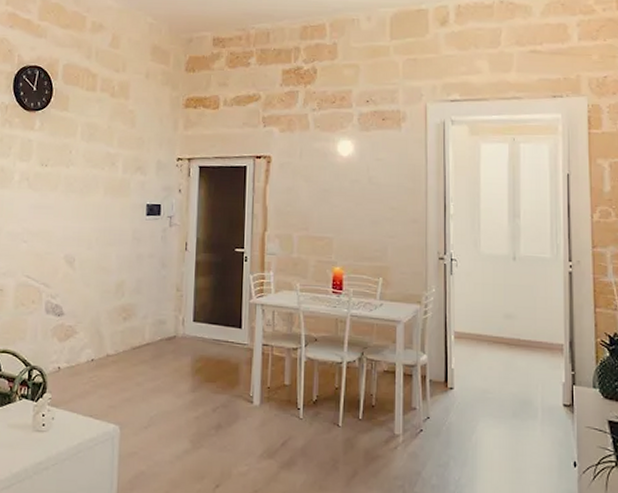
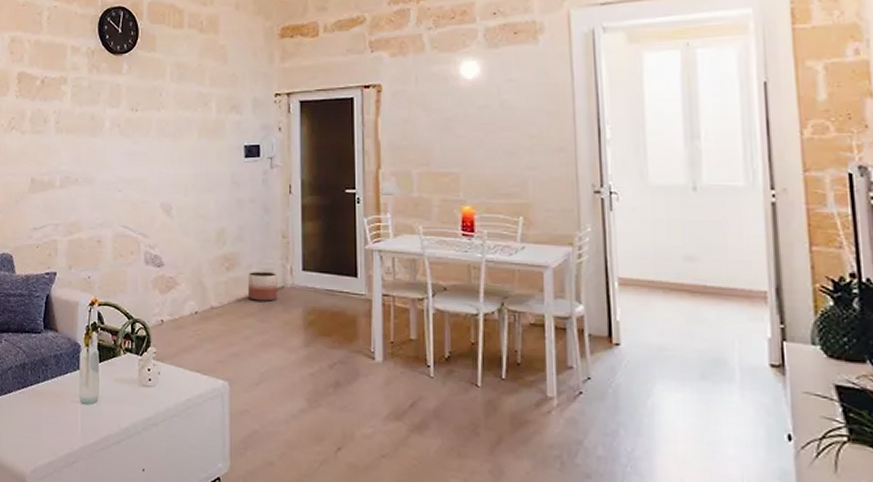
planter: none [143,321,170,350] -> present [248,271,277,301]

